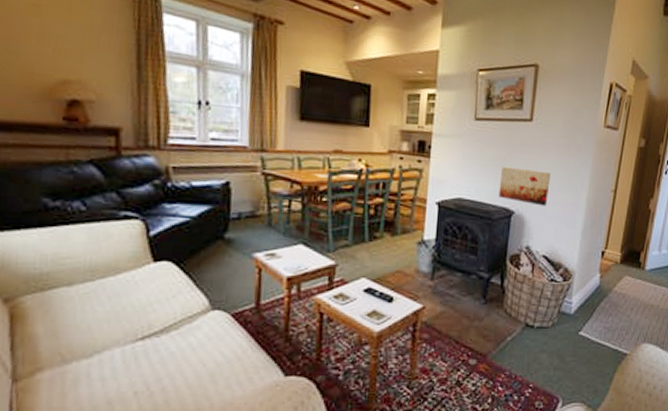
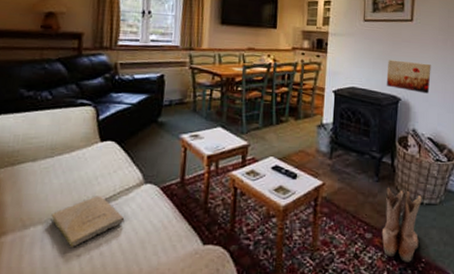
book: none [97,324,190,383] -> present [50,195,125,247]
boots: none [487,311,534,388] -> present [381,188,423,262]

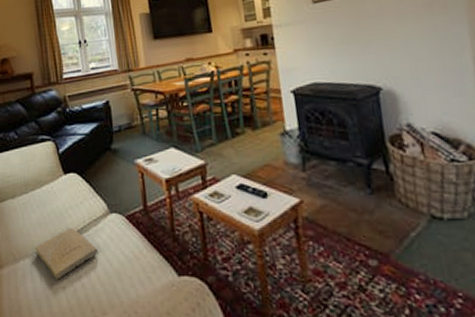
boots: present [381,188,423,262] -> none [384,201,449,297]
wall art: present [386,59,431,94] -> none [354,38,421,77]

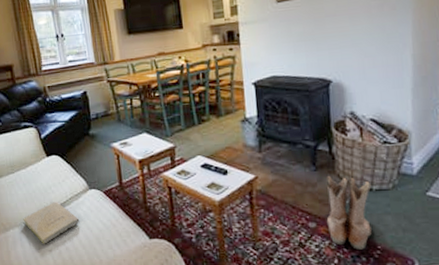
boots: none [384,201,449,297] -> present [325,176,372,250]

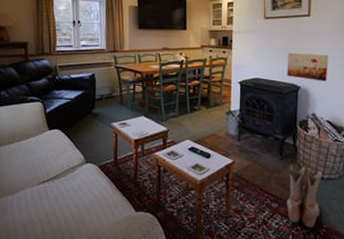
book: present [23,202,80,244] -> none [16,173,73,213]
wall art: none [311,36,367,71] -> present [287,52,328,82]

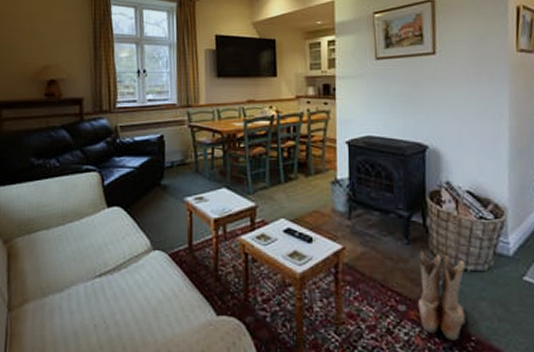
wall art: present [287,52,328,82] -> none [408,101,464,139]

